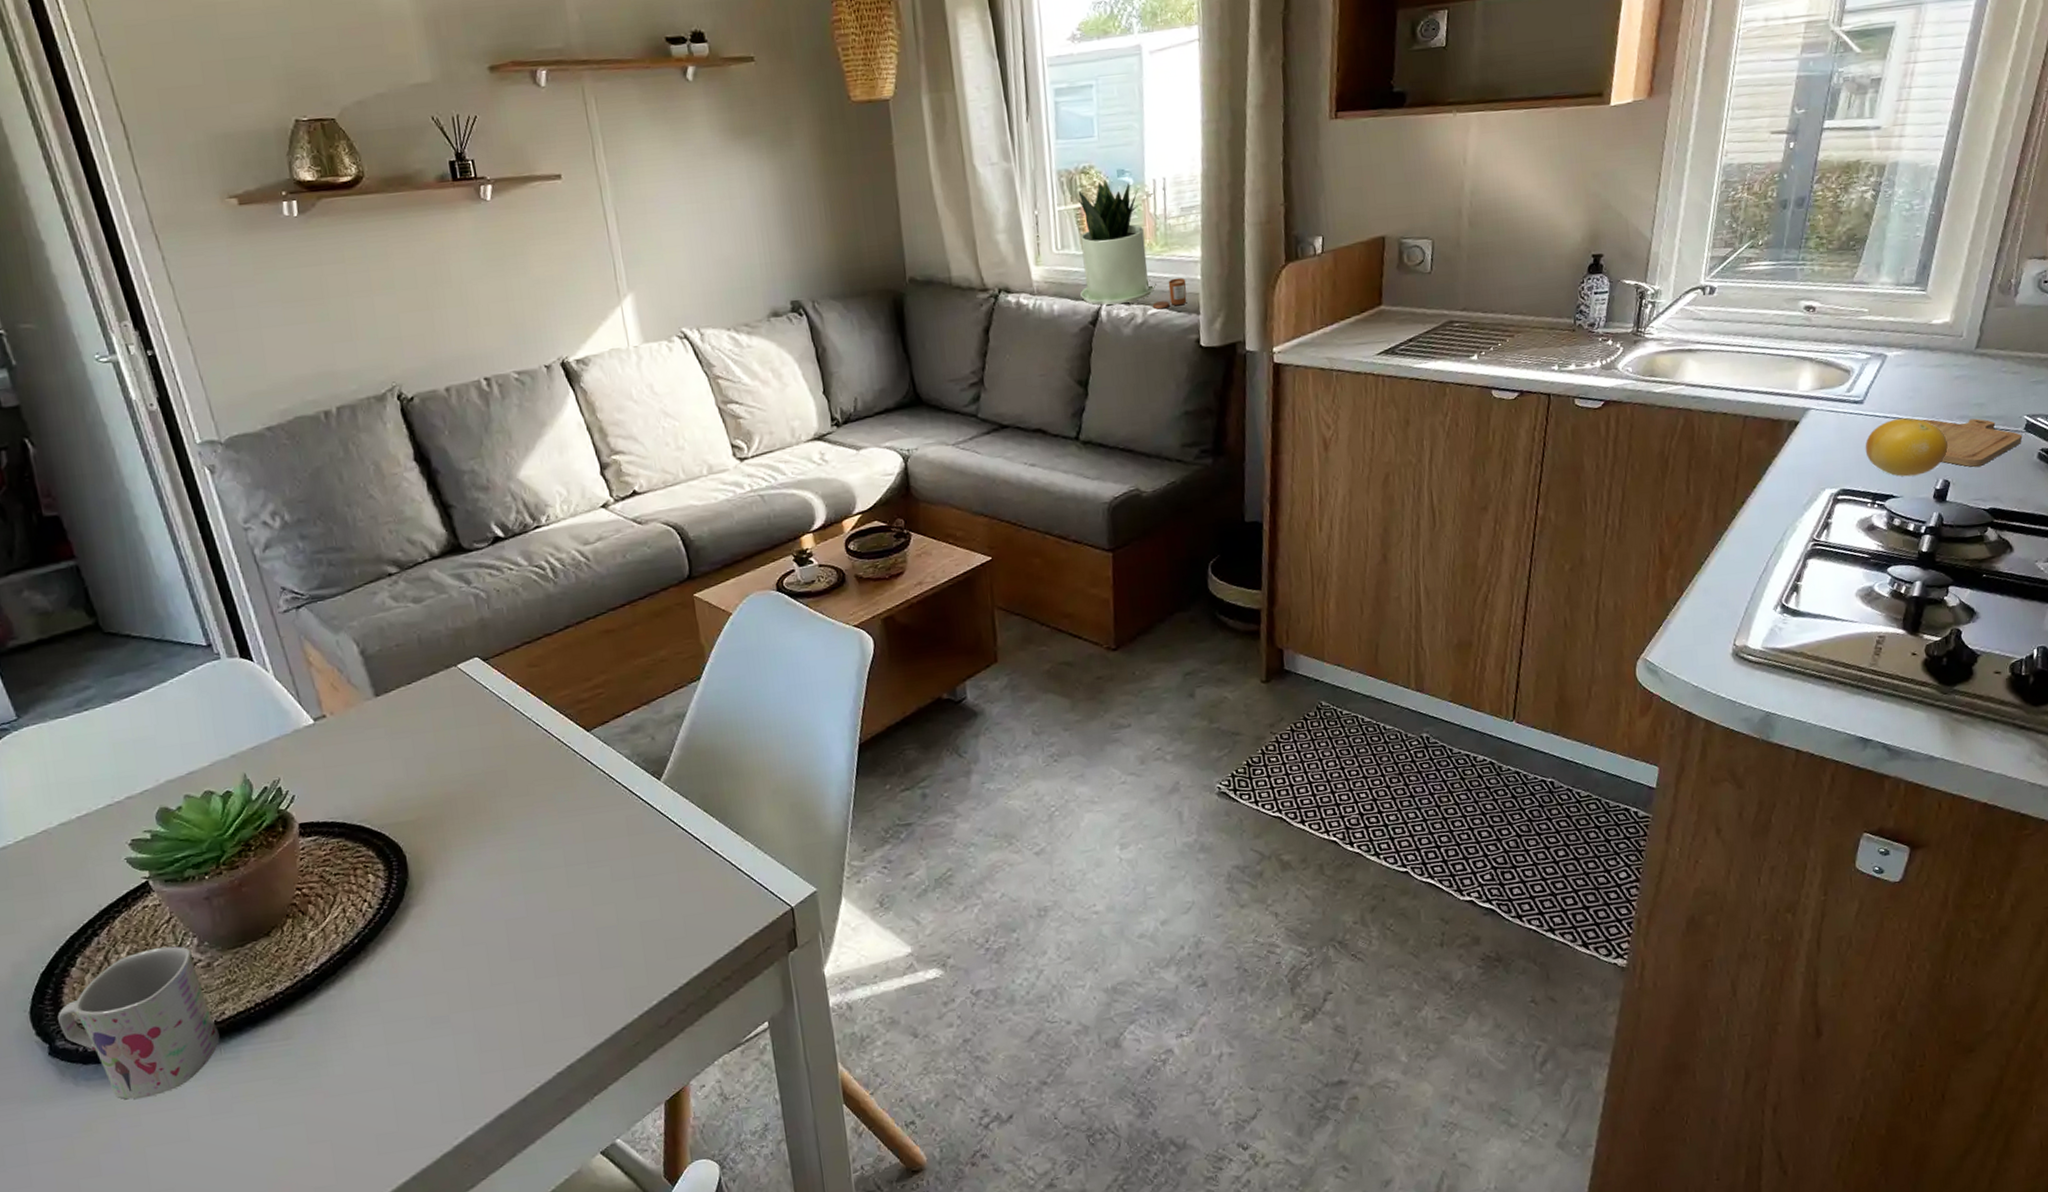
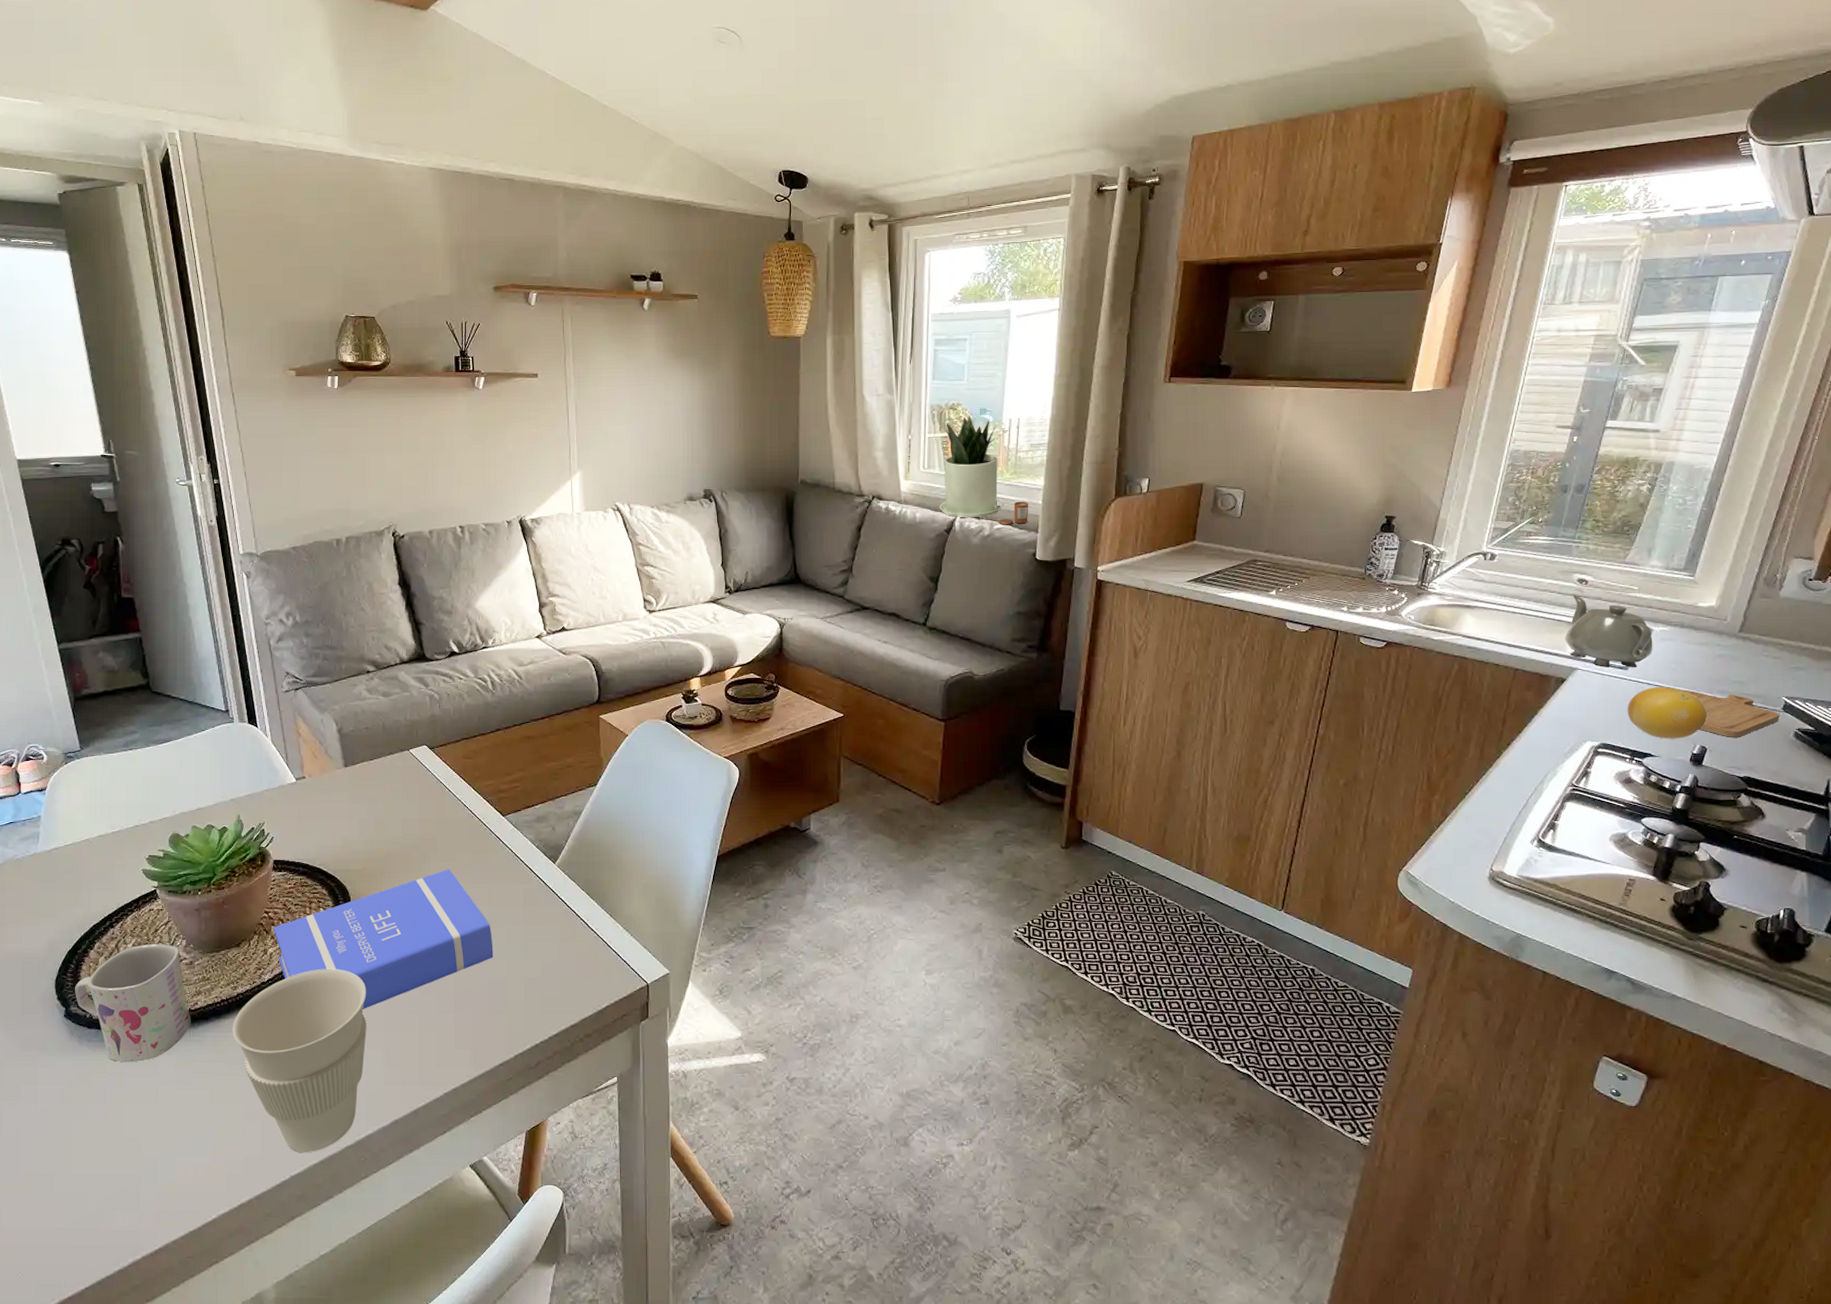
cup: none [274,944,452,1172] -> present [232,969,367,1152]
book: none [310,804,598,989] -> present [273,869,493,1009]
teapot: none [1795,325,1888,404] -> present [1565,595,1653,667]

